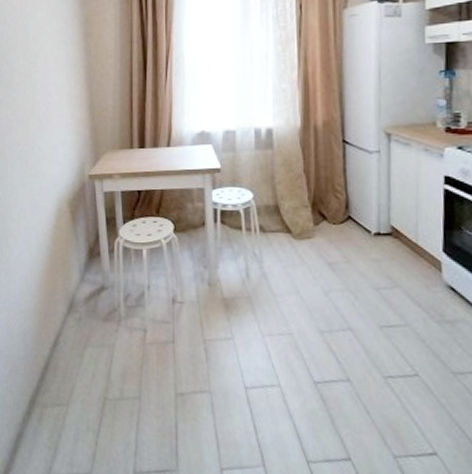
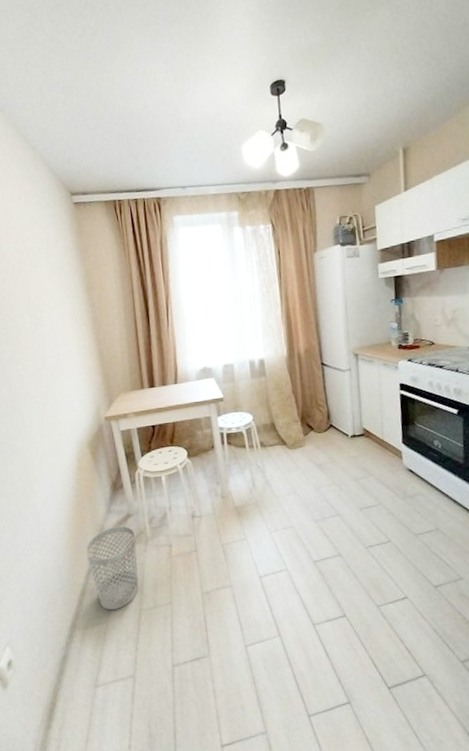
wastebasket: none [53,297,108,393] -> present [85,525,139,610]

